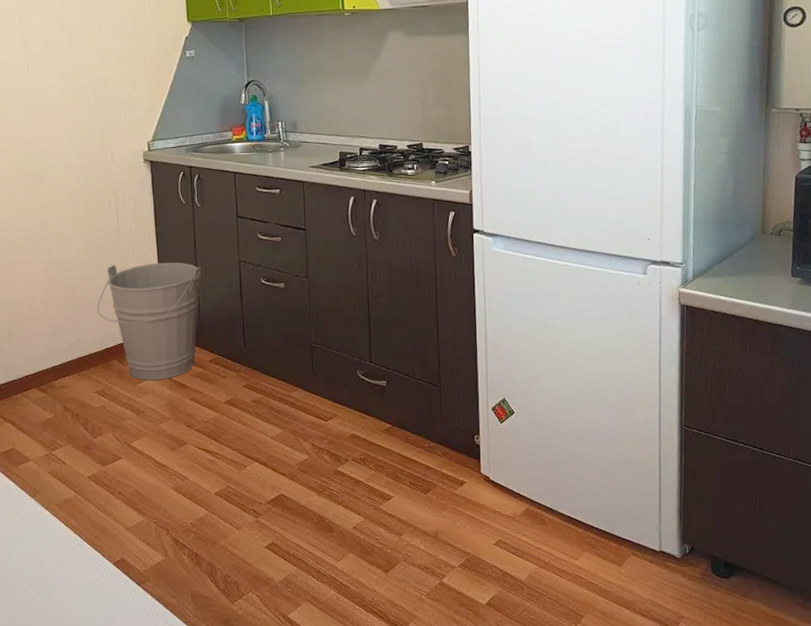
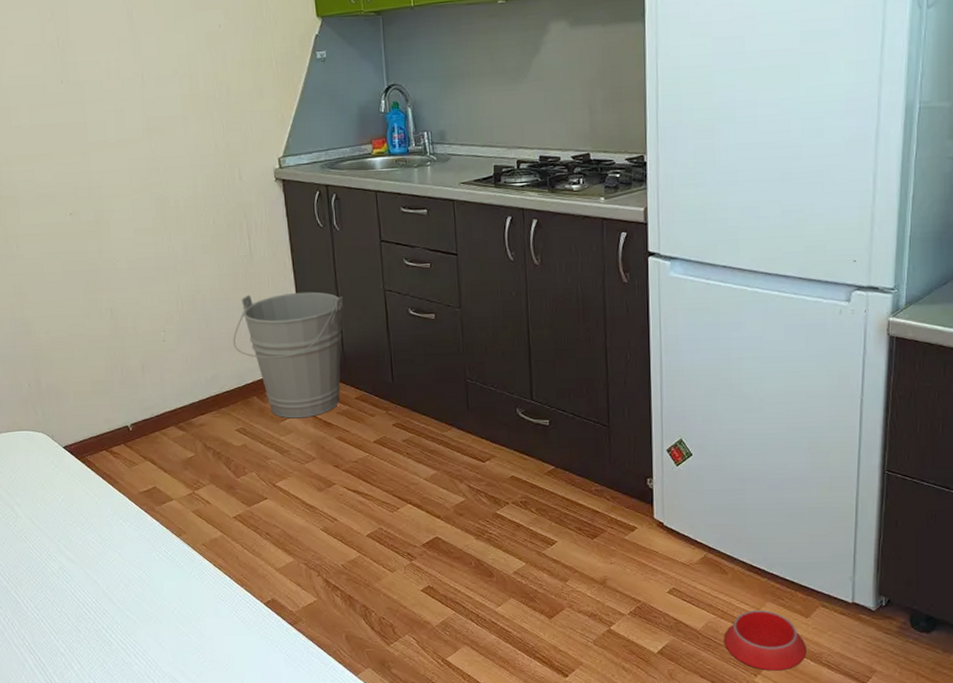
pet bowl: none [546,560,621,620] -> present [724,610,807,671]

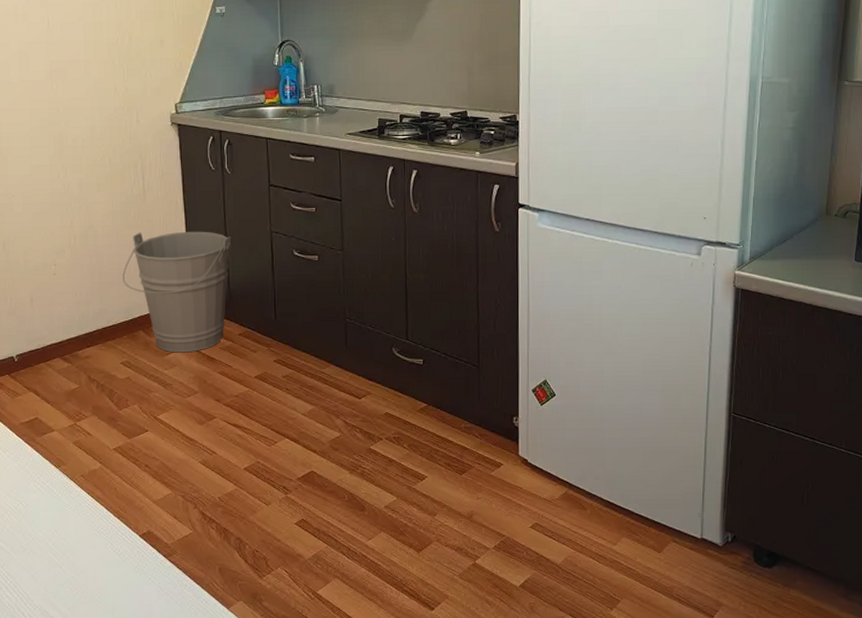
pet bowl: present [724,610,807,671] -> none [582,545,659,604]

